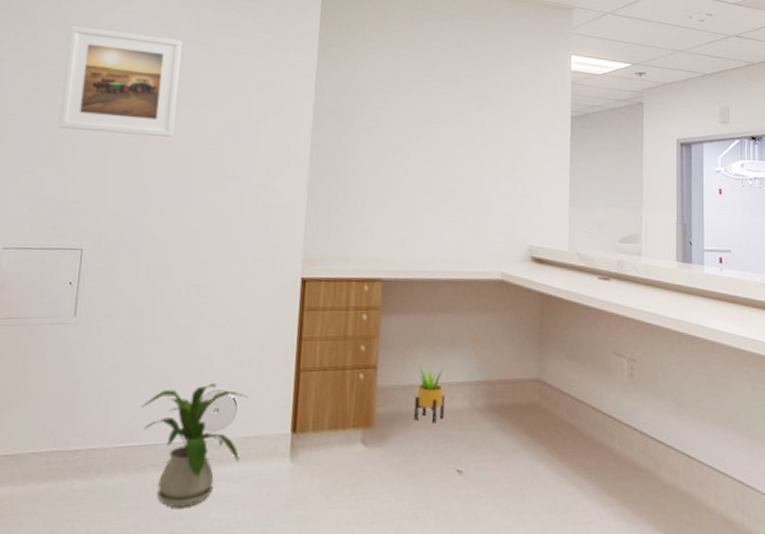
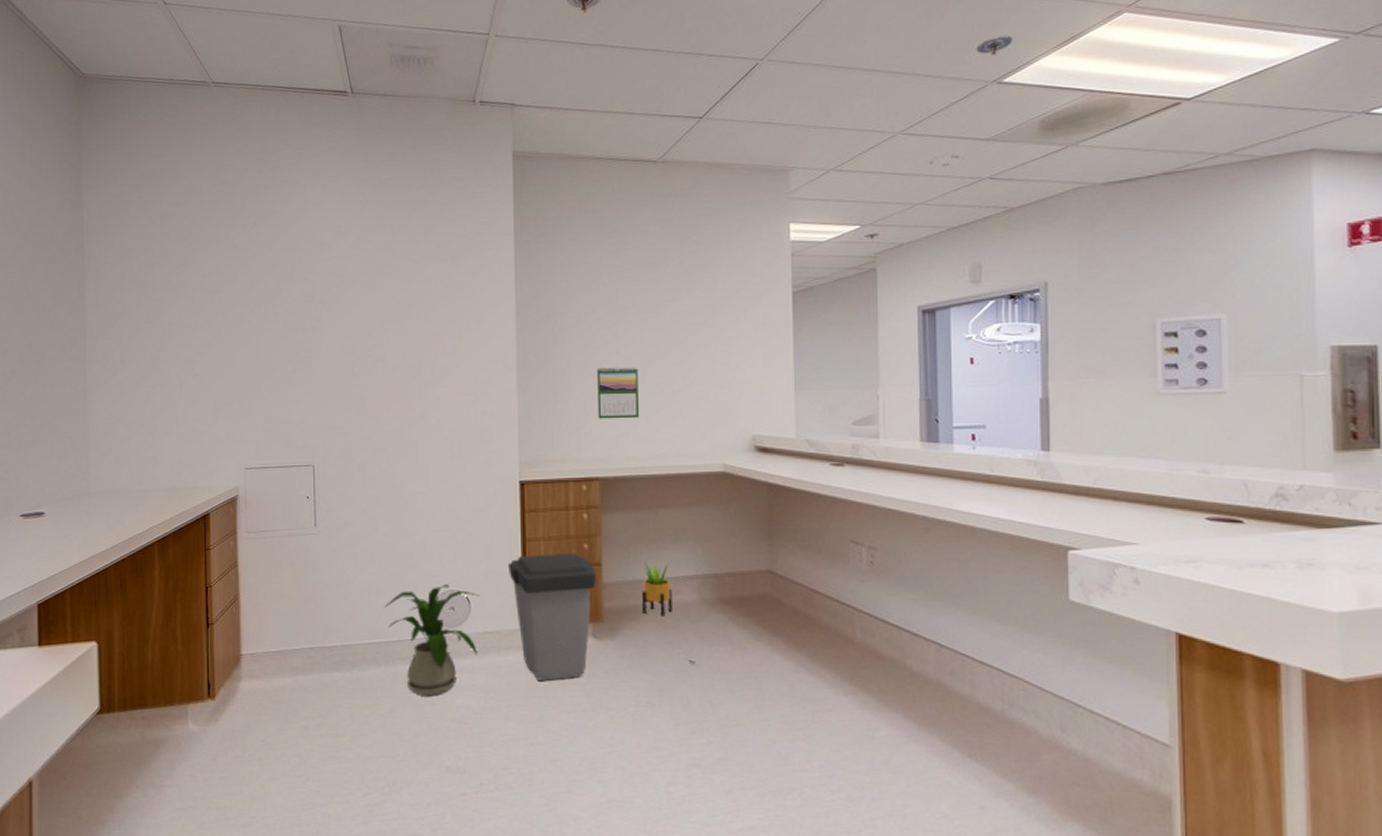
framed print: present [58,25,182,138] -> none [275,250,383,353]
trash can: none [280,354,371,491] -> present [507,552,596,681]
calendar: none [385,170,427,223] -> present [597,367,640,419]

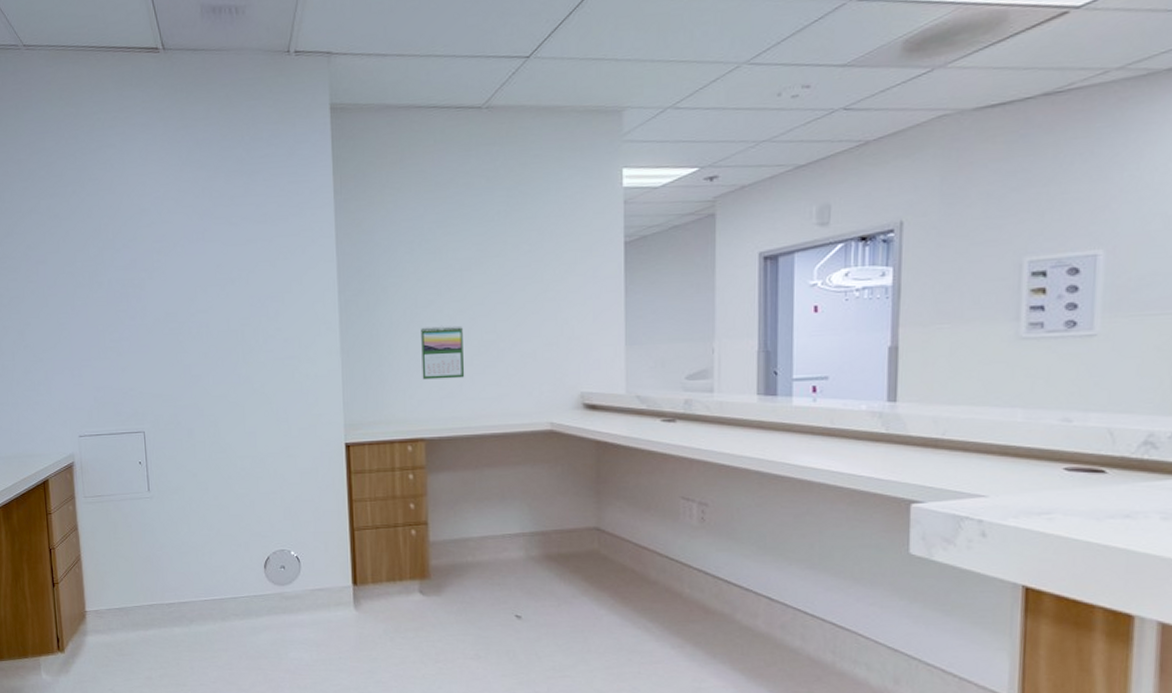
house plant: present [384,584,481,695] -> none [217,544,310,648]
trash can: present [507,552,596,681] -> none [335,512,422,635]
potted plant: present [642,560,672,616] -> none [468,519,499,573]

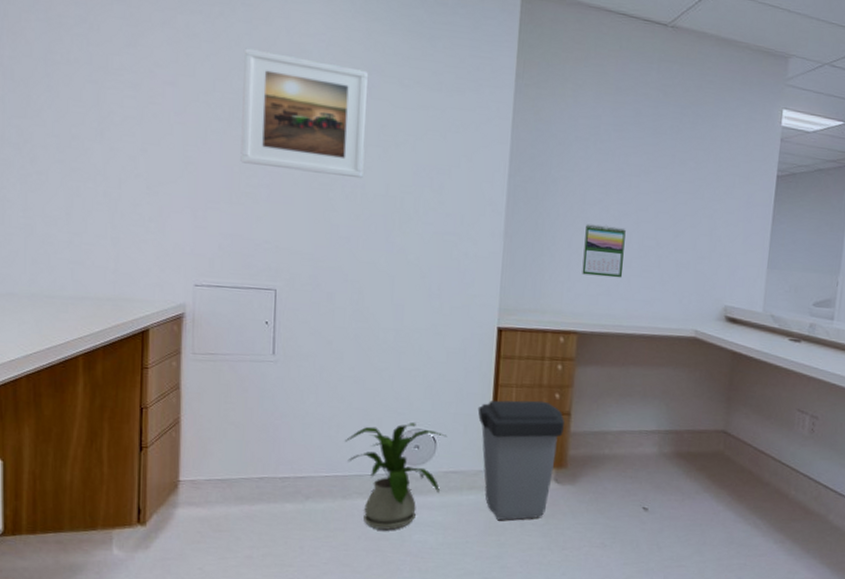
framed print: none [96,217,206,321] -> present [240,48,368,179]
house plant: none [217,544,310,648] -> present [344,422,448,530]
trash can: none [335,512,422,635] -> present [477,400,564,520]

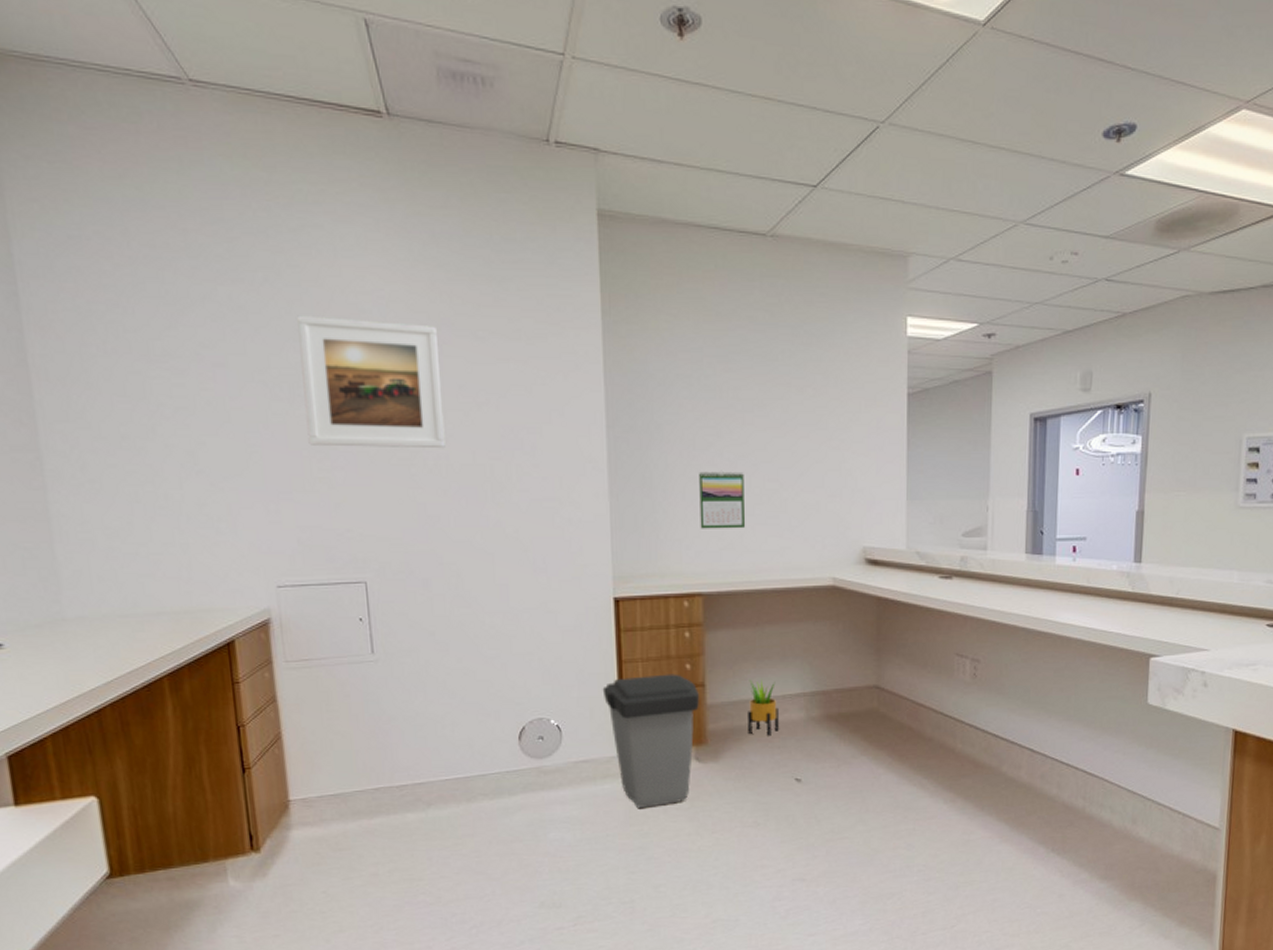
house plant: present [344,422,448,530] -> none [461,712,573,831]
potted plant: none [605,413,635,466] -> present [748,679,779,736]

